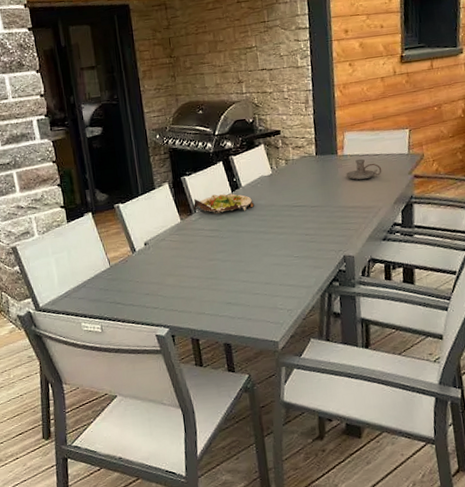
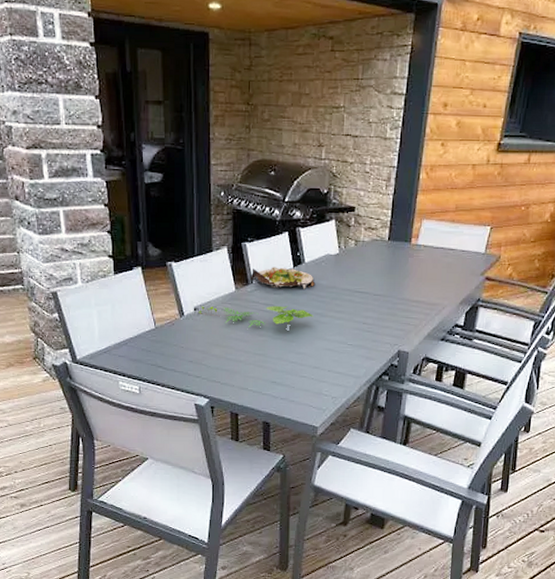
plant: none [148,228,257,255] -> present [198,305,313,328]
candle holder: present [346,158,382,180] -> none [416,251,454,274]

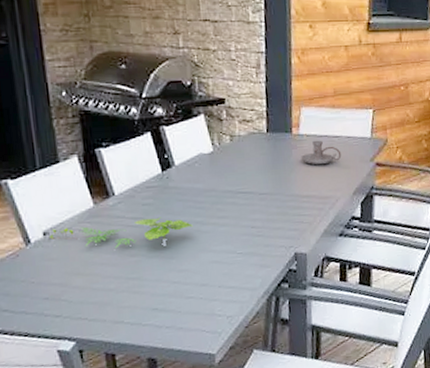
salad plate: present [250,267,316,289] -> none [110,173,191,198]
candle holder: none [416,251,454,274] -> present [301,140,342,165]

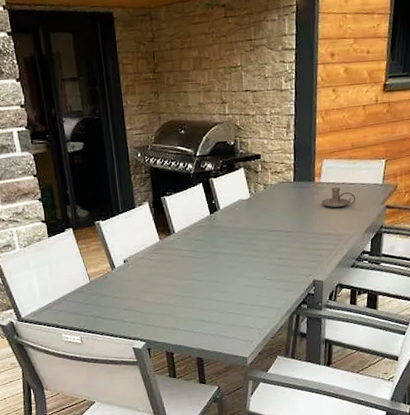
plant: present [48,217,193,249] -> none [127,250,233,274]

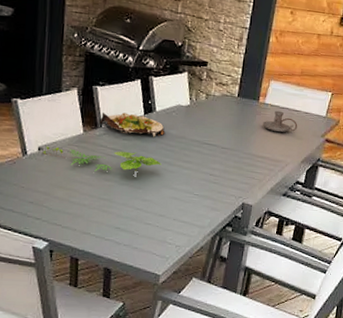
plant: none [127,250,233,274] -> present [42,146,162,172]
salad plate: none [172,215,232,235] -> present [99,112,165,137]

